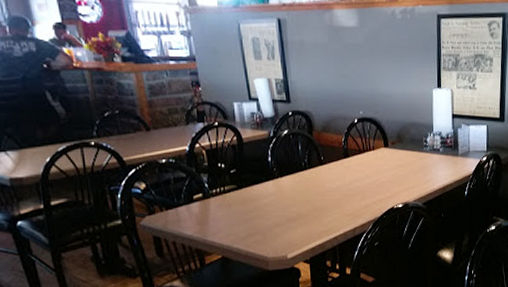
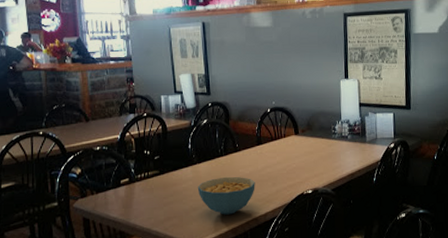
cereal bowl: none [280,191,343,231] -> present [197,176,255,215]

